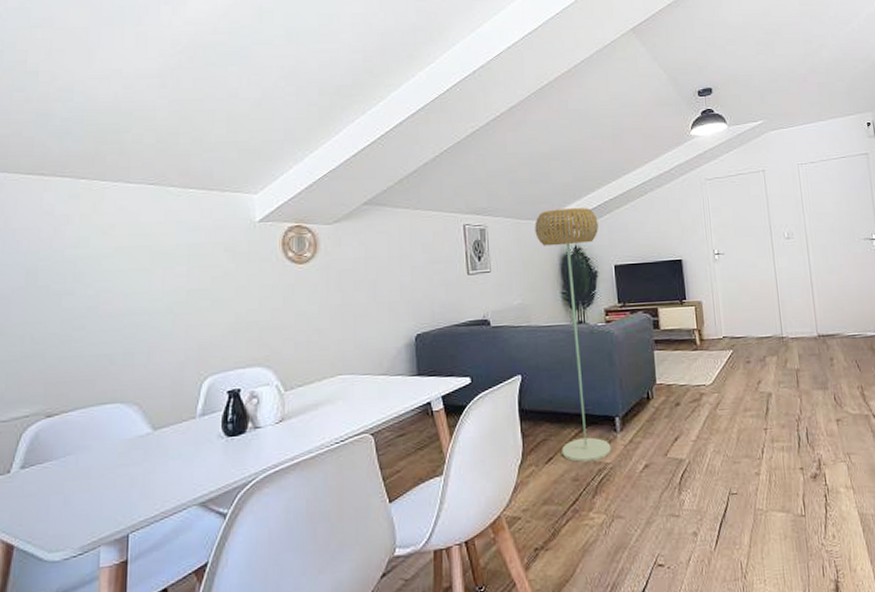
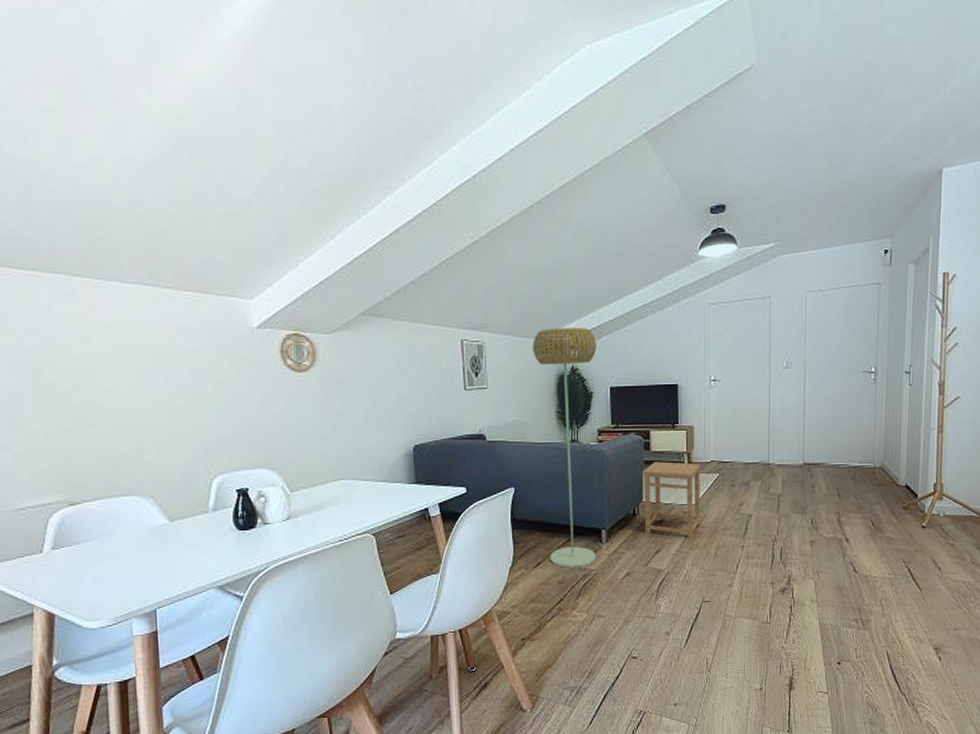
side table: none [654,340,719,423] -> present [643,461,702,539]

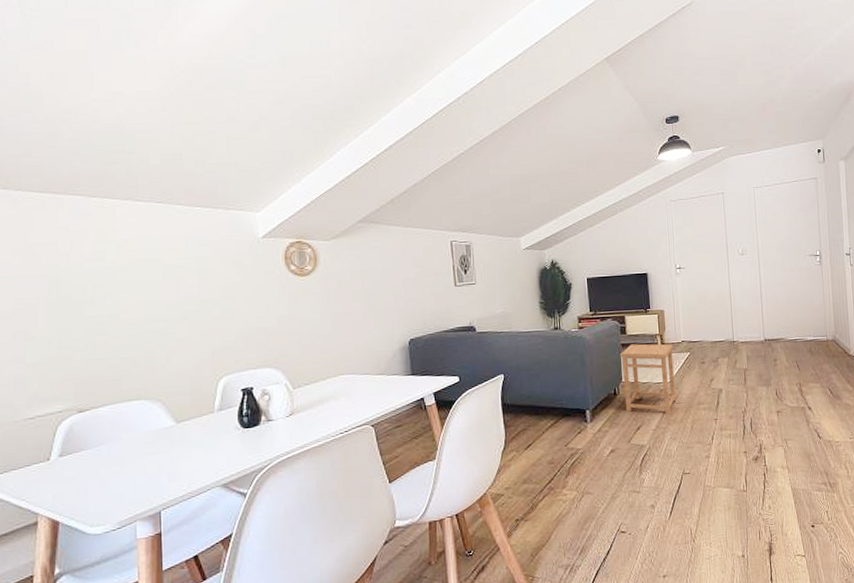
floor lamp: present [532,328,596,569] -> none [515,226,582,449]

